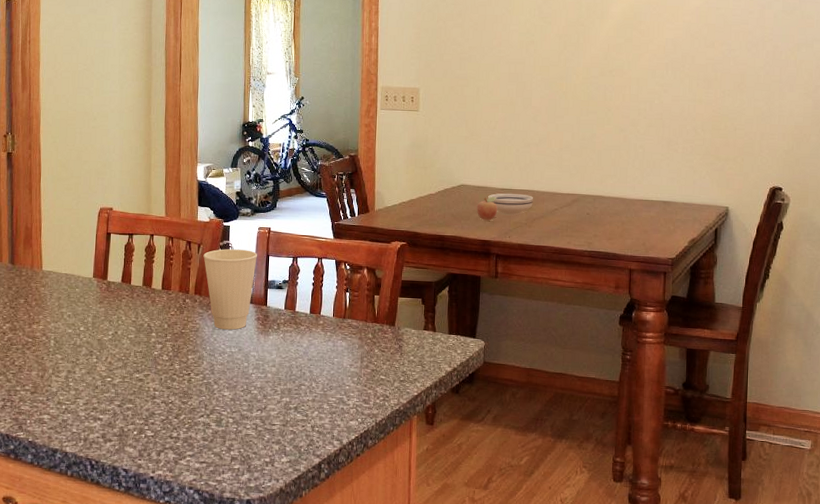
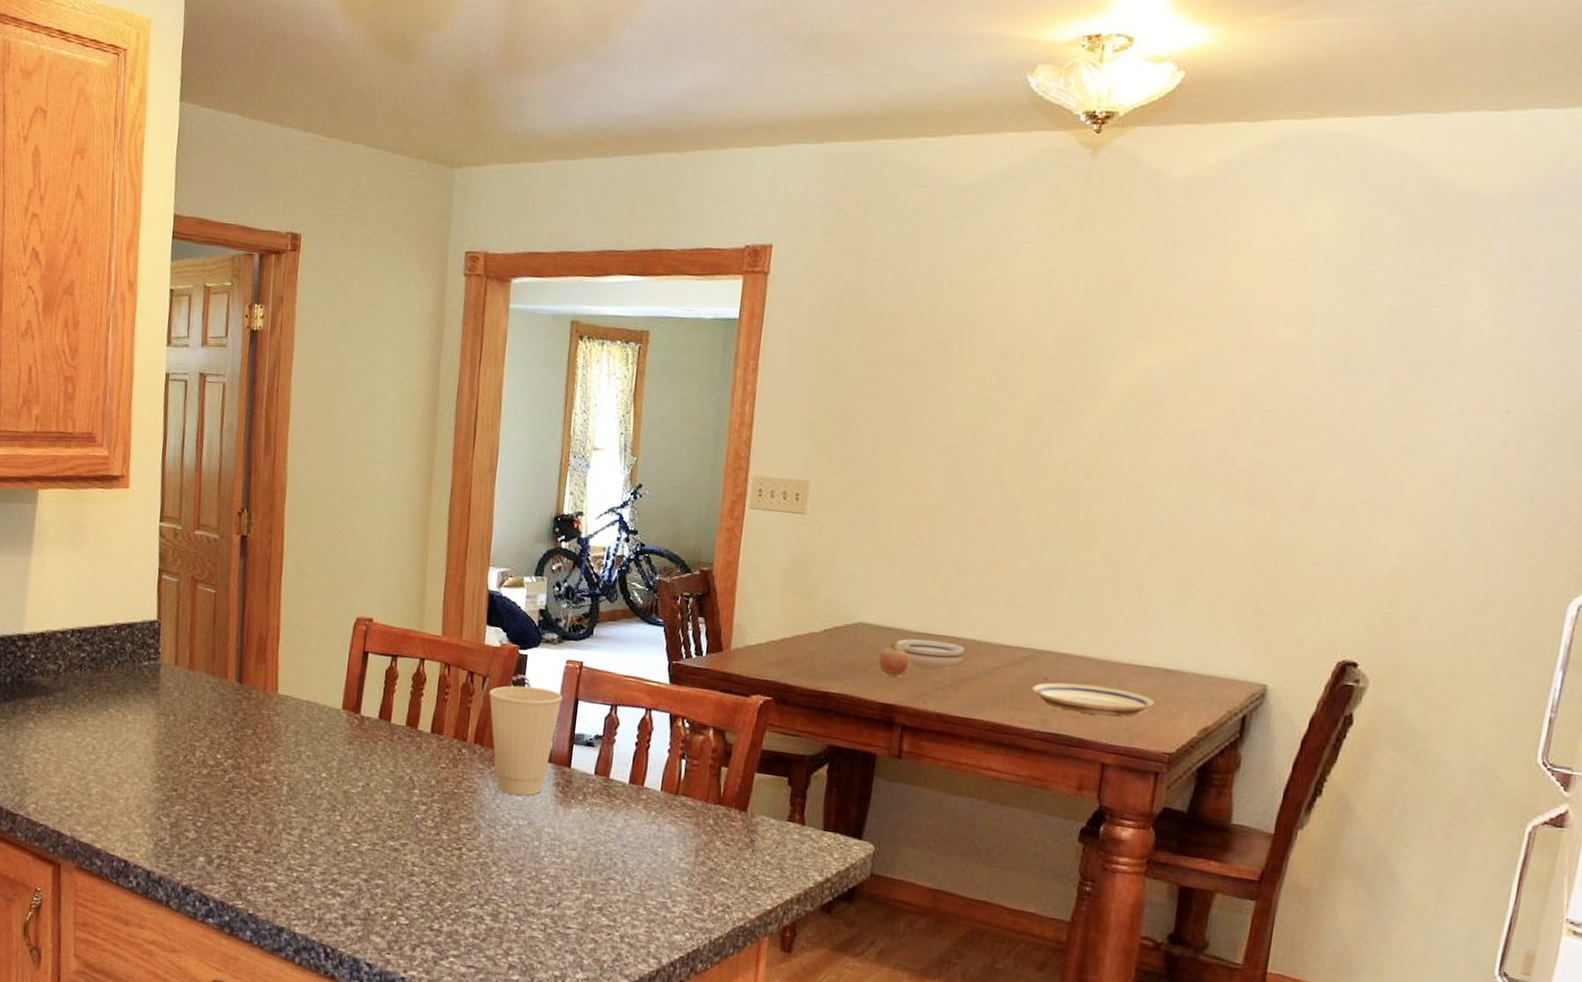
plate: none [579,215,660,236] -> present [1031,682,1155,717]

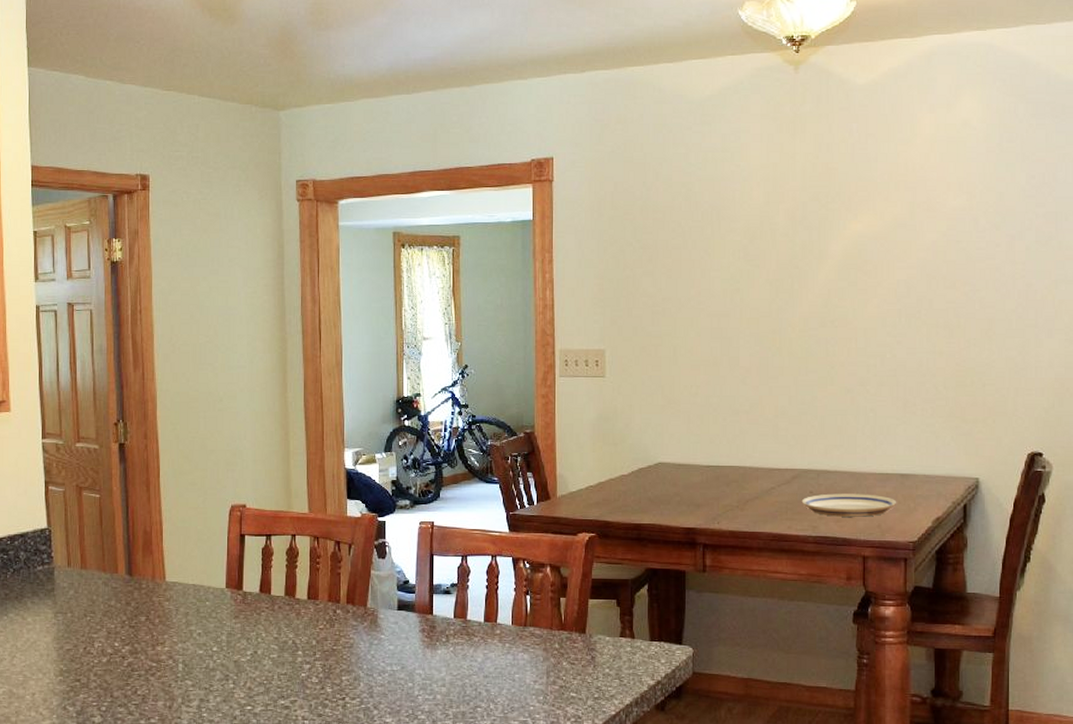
cup: present [489,685,563,796] -> none [355,549,420,644]
fruit: present [878,642,911,677] -> none [678,475,703,504]
bowl: present [897,639,964,672] -> none [691,470,745,496]

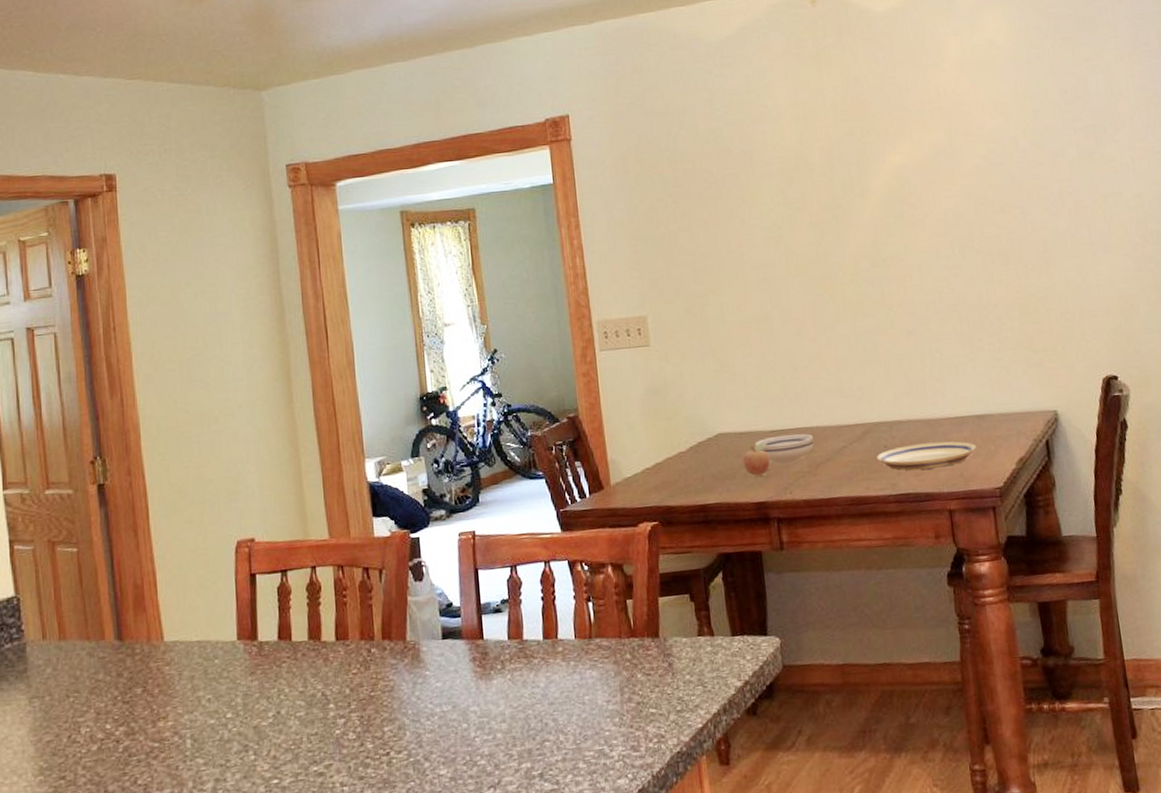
fruit: none [678,475,703,504] -> present [742,442,771,476]
bowl: none [691,470,745,496] -> present [755,433,814,464]

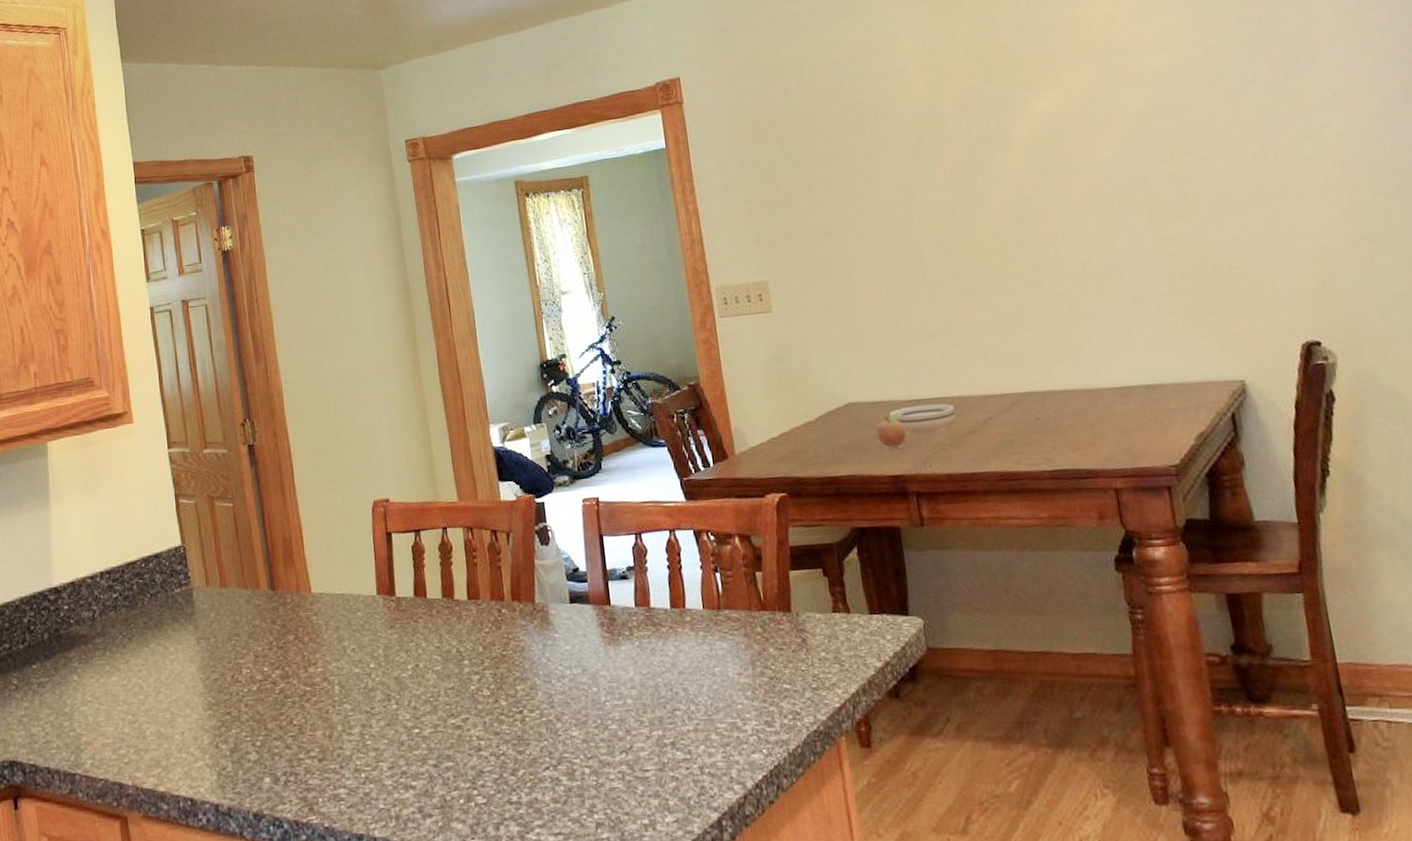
plate: present [876,441,977,471] -> none [1027,413,1146,445]

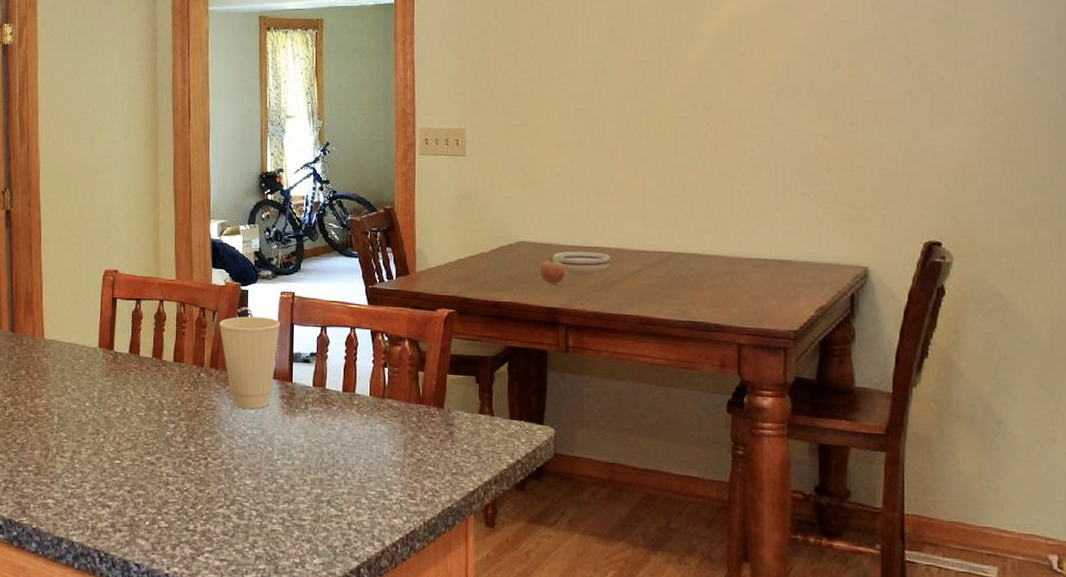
cup: none [515,531,589,645] -> present [219,316,281,409]

